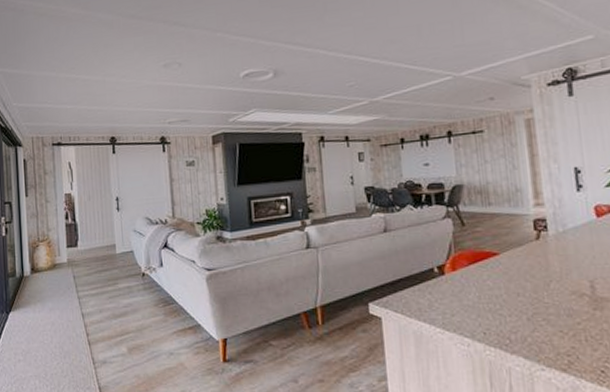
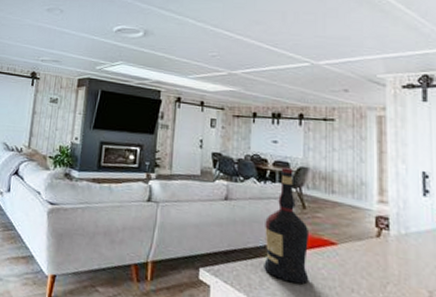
liquor: none [426,187,476,299] -> present [264,166,309,284]

